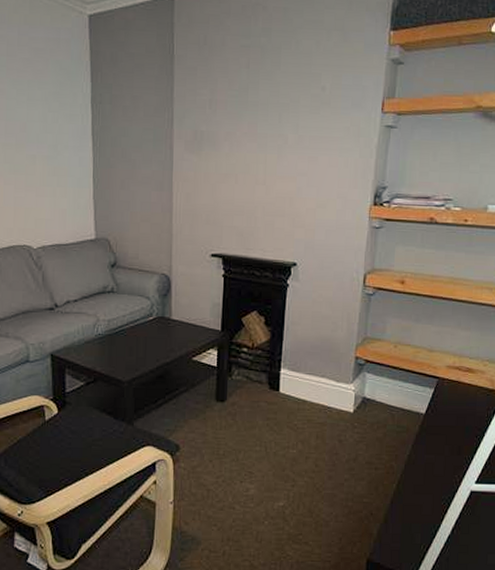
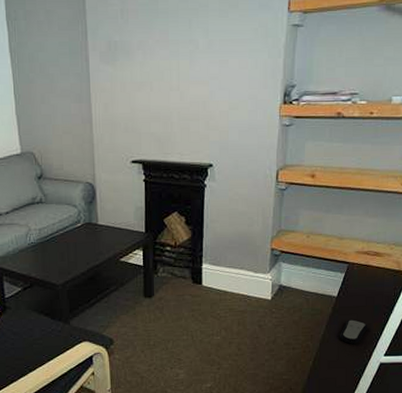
remote control: none [427,440,458,468] -> present [340,319,368,344]

